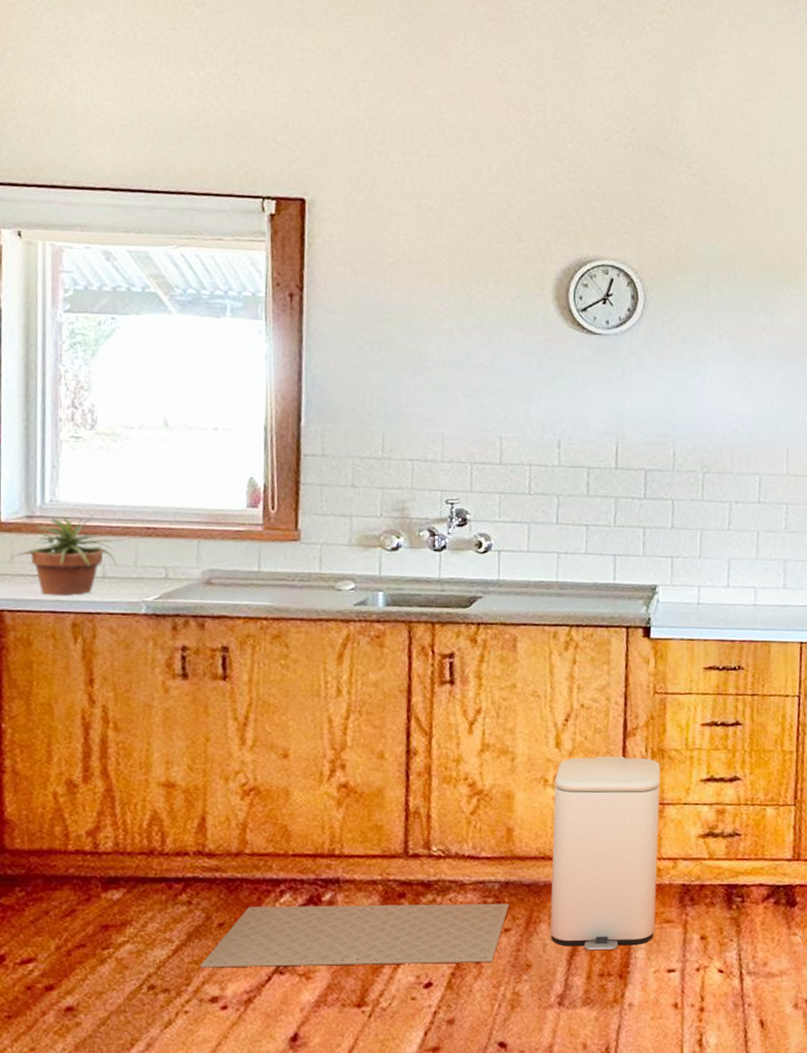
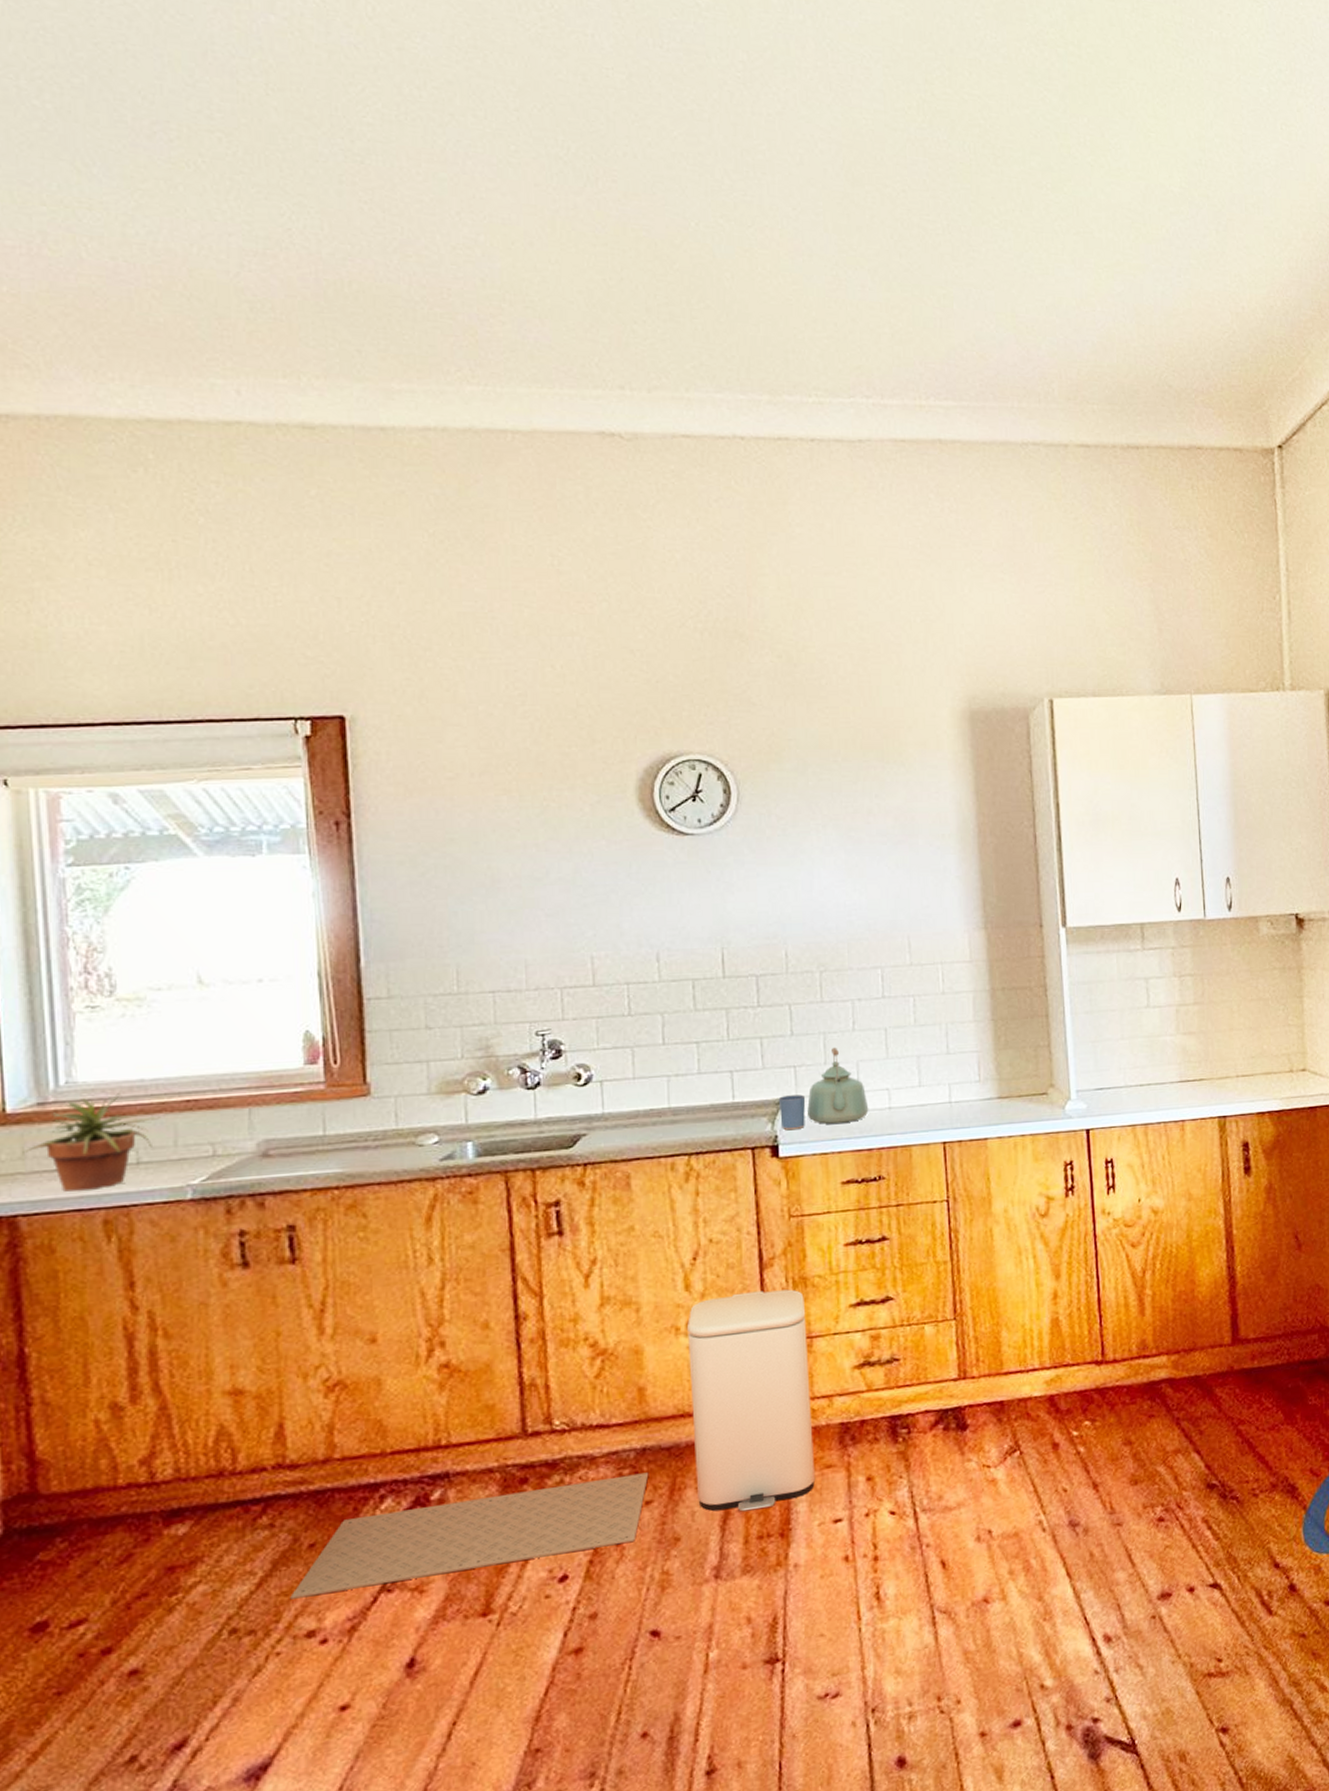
mug: none [654,582,679,615] -> present [778,1094,806,1131]
kettle: none [678,543,736,614] -> present [806,1047,869,1124]

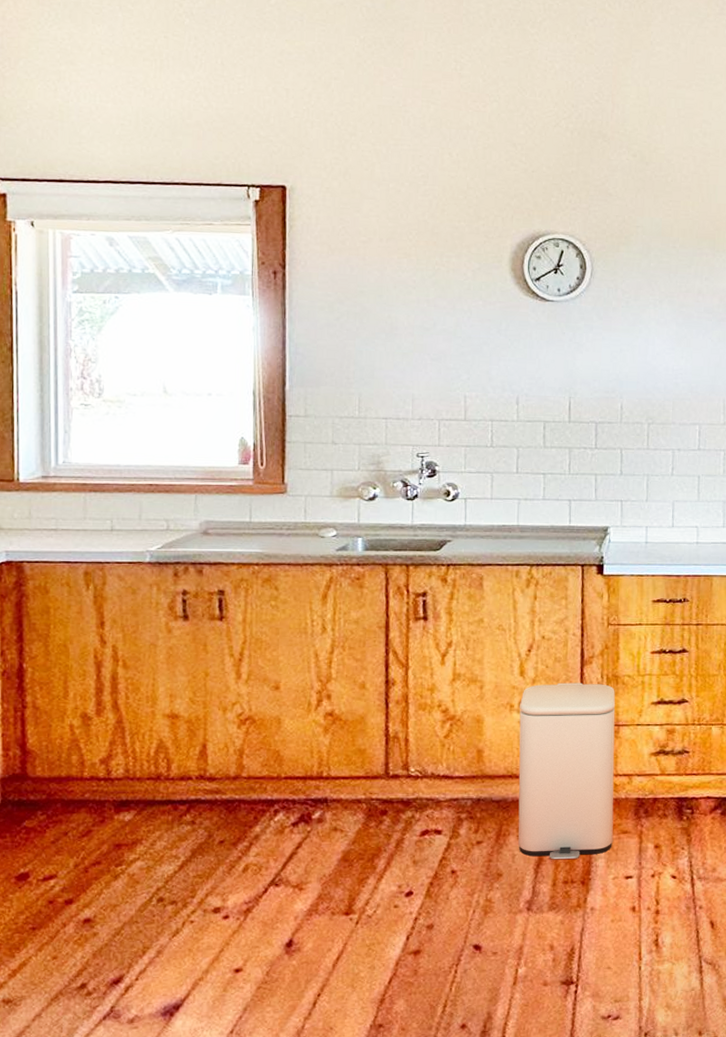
potted plant: present [22,1092,162,1192] -> none [30,473,131,548]
bath mat: present [290,1472,649,1600] -> none [203,818,481,881]
mug: present [778,1094,806,1131] -> none [606,524,629,554]
kettle: present [806,1047,869,1124] -> none [628,487,680,551]

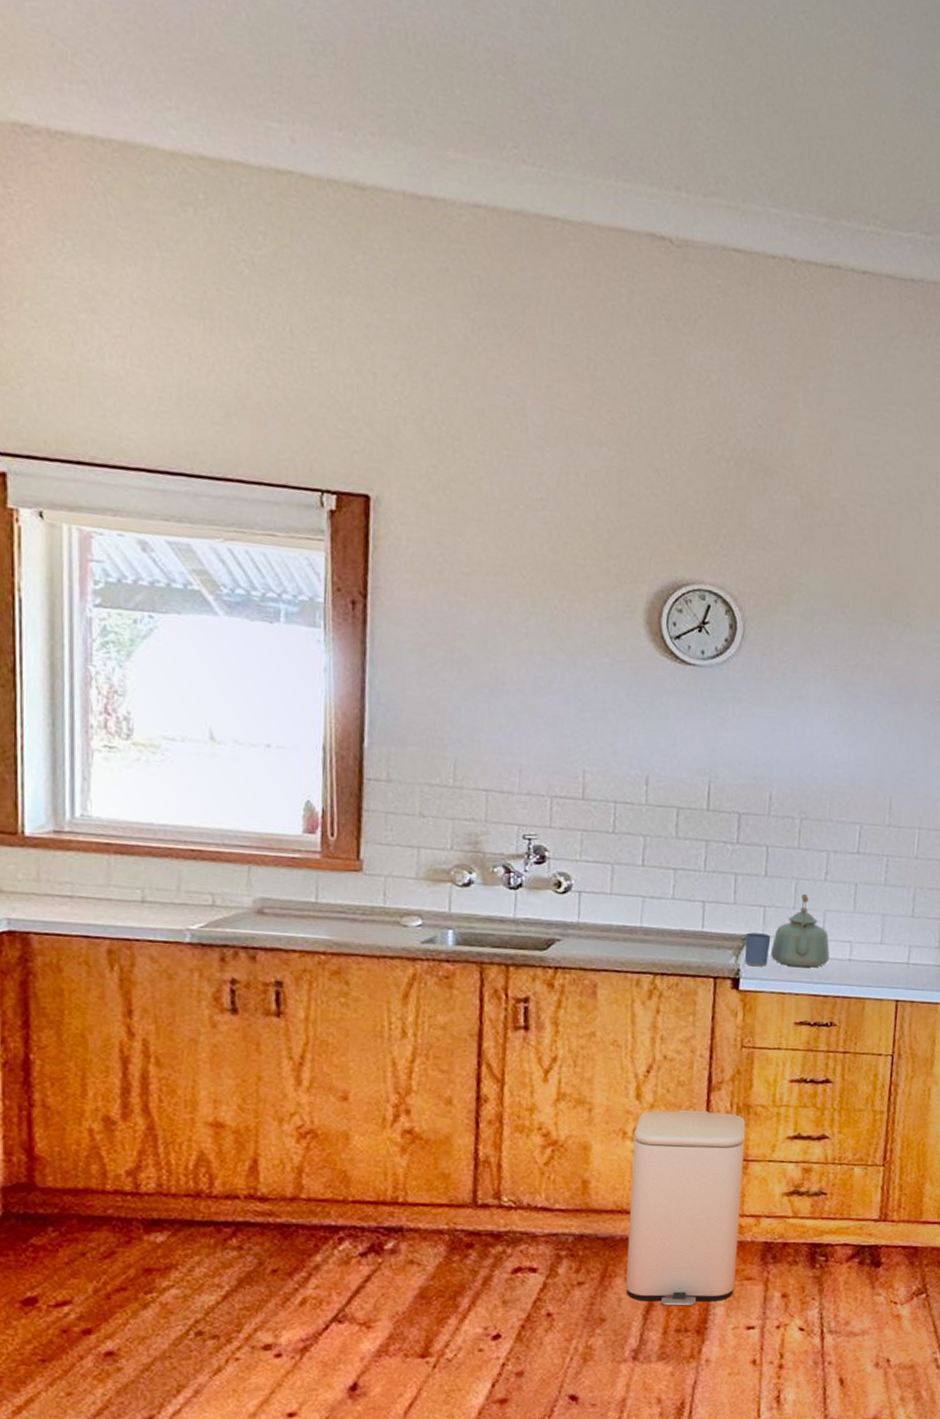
mug: none [606,524,629,554] -> present [744,932,771,967]
kettle: none [628,487,680,551] -> present [770,893,830,968]

